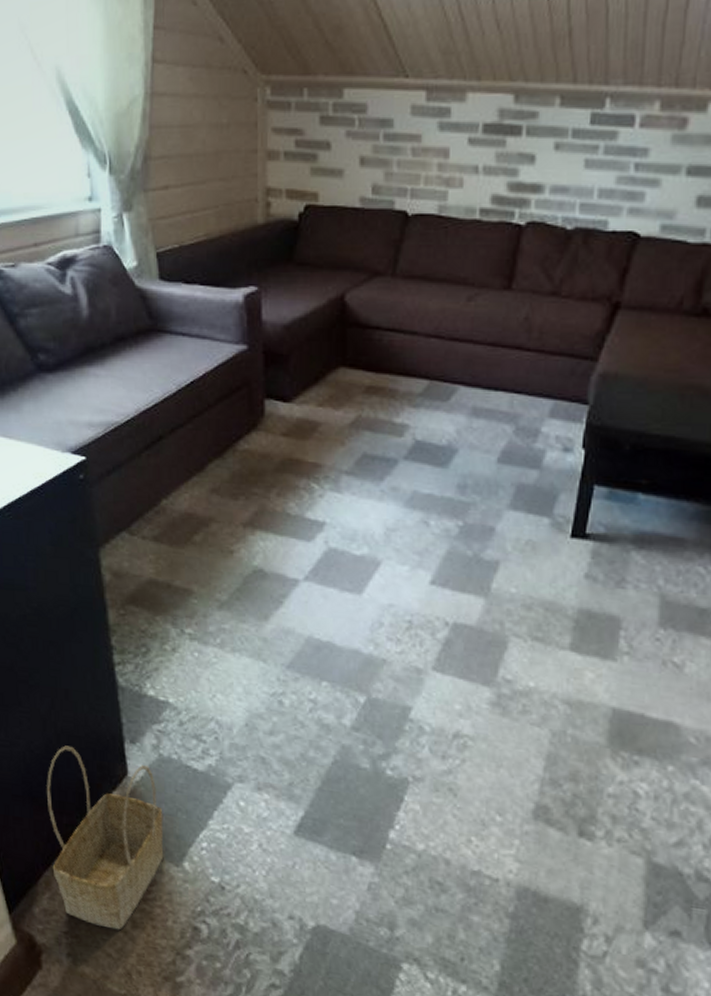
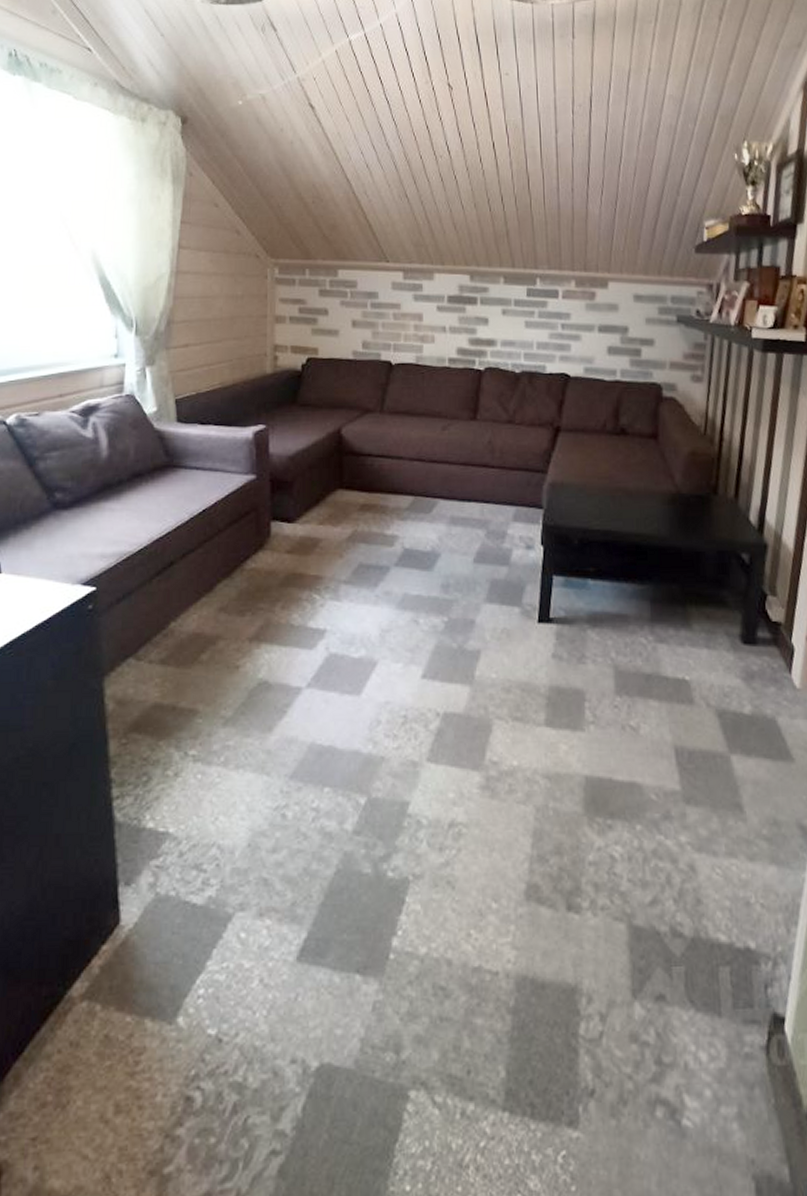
basket: present [47,745,164,930] -> none [24,900,157,1121]

